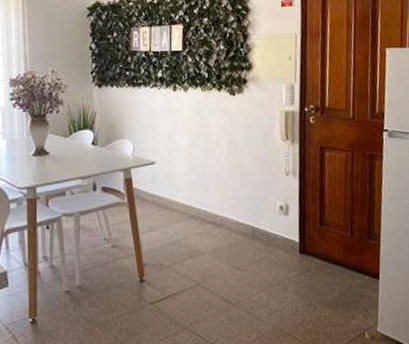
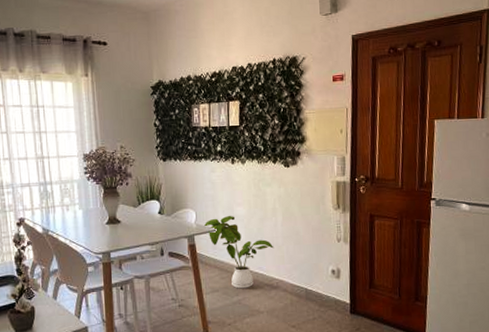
house plant: none [142,146,218,227] -> present [204,215,274,289]

